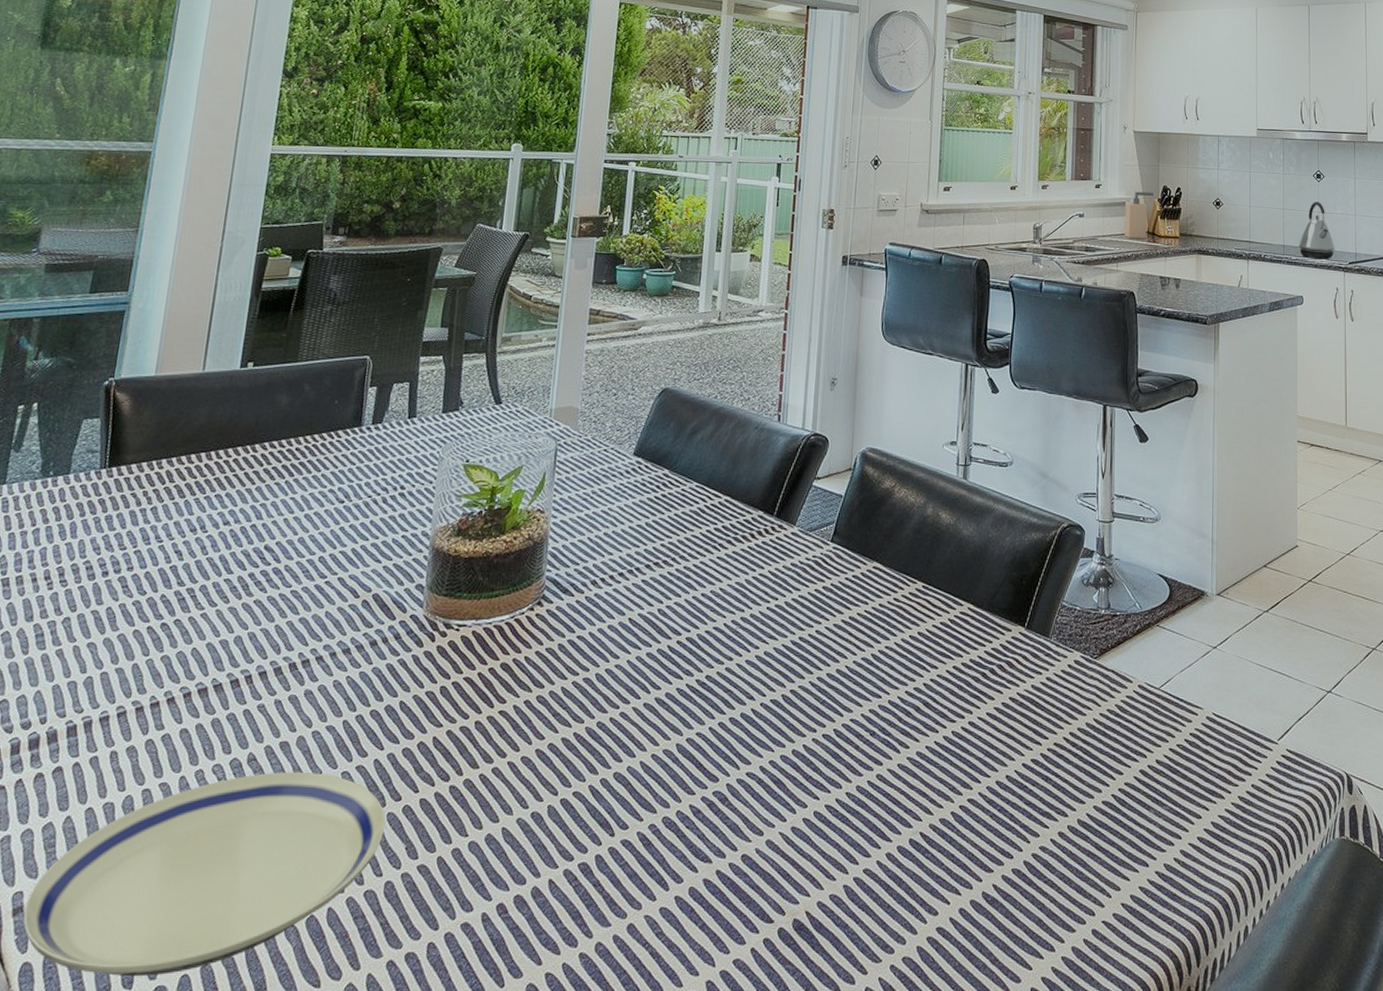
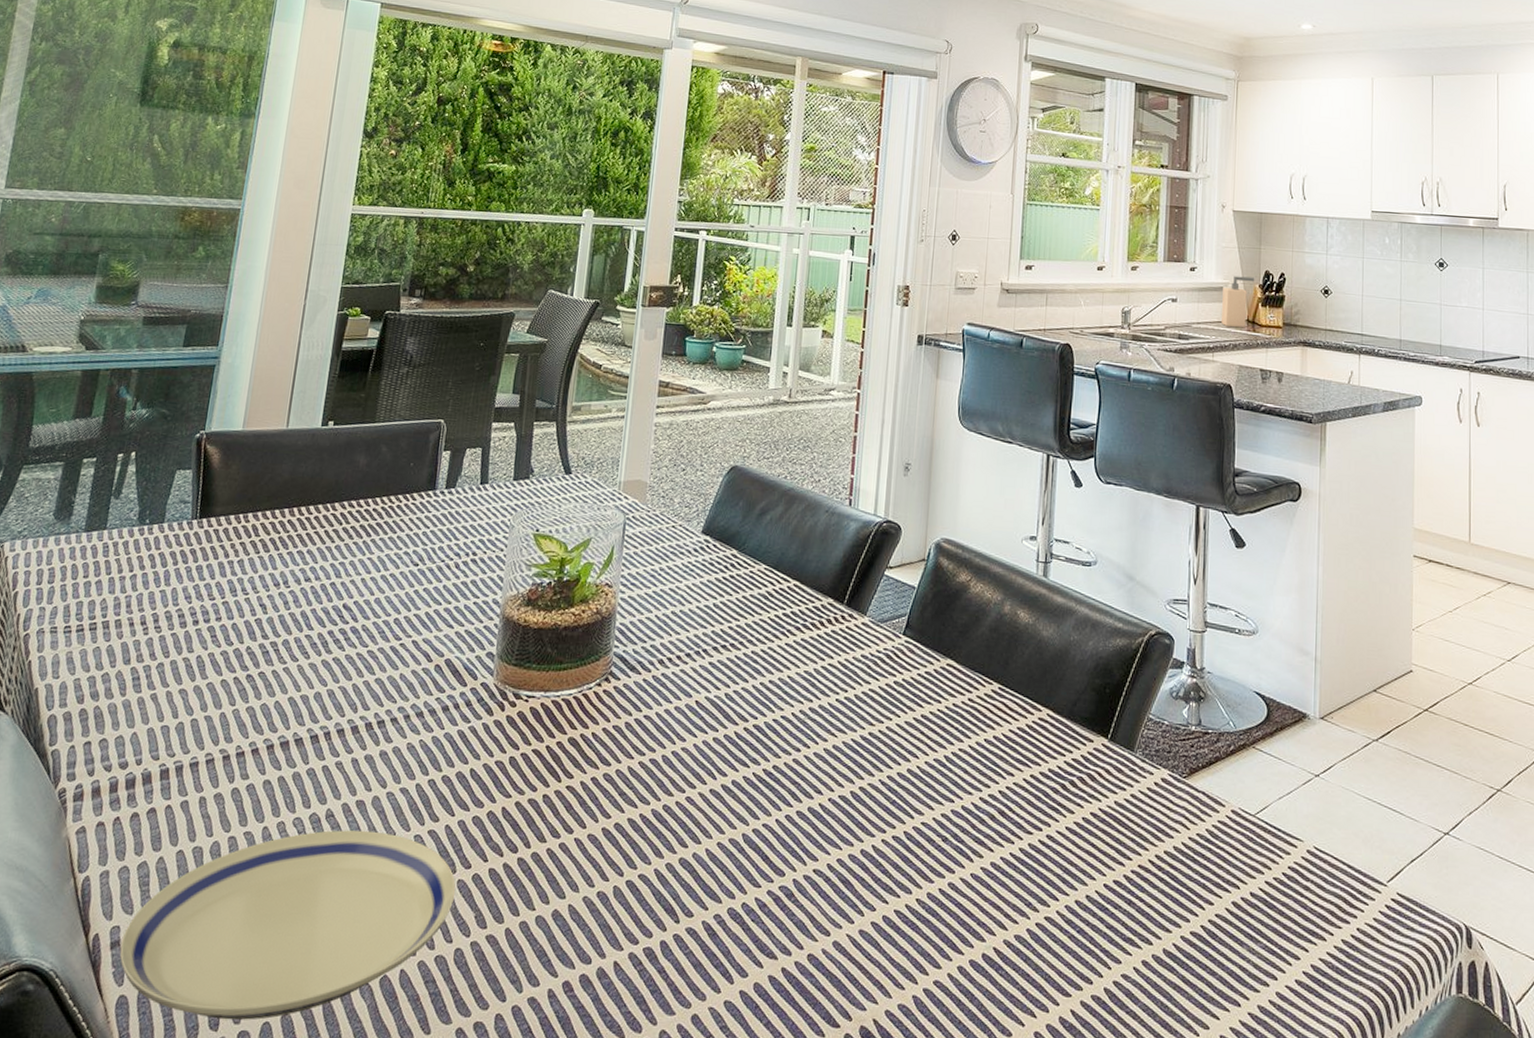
kettle: present [1298,201,1335,260] -> none [1417,292,1459,357]

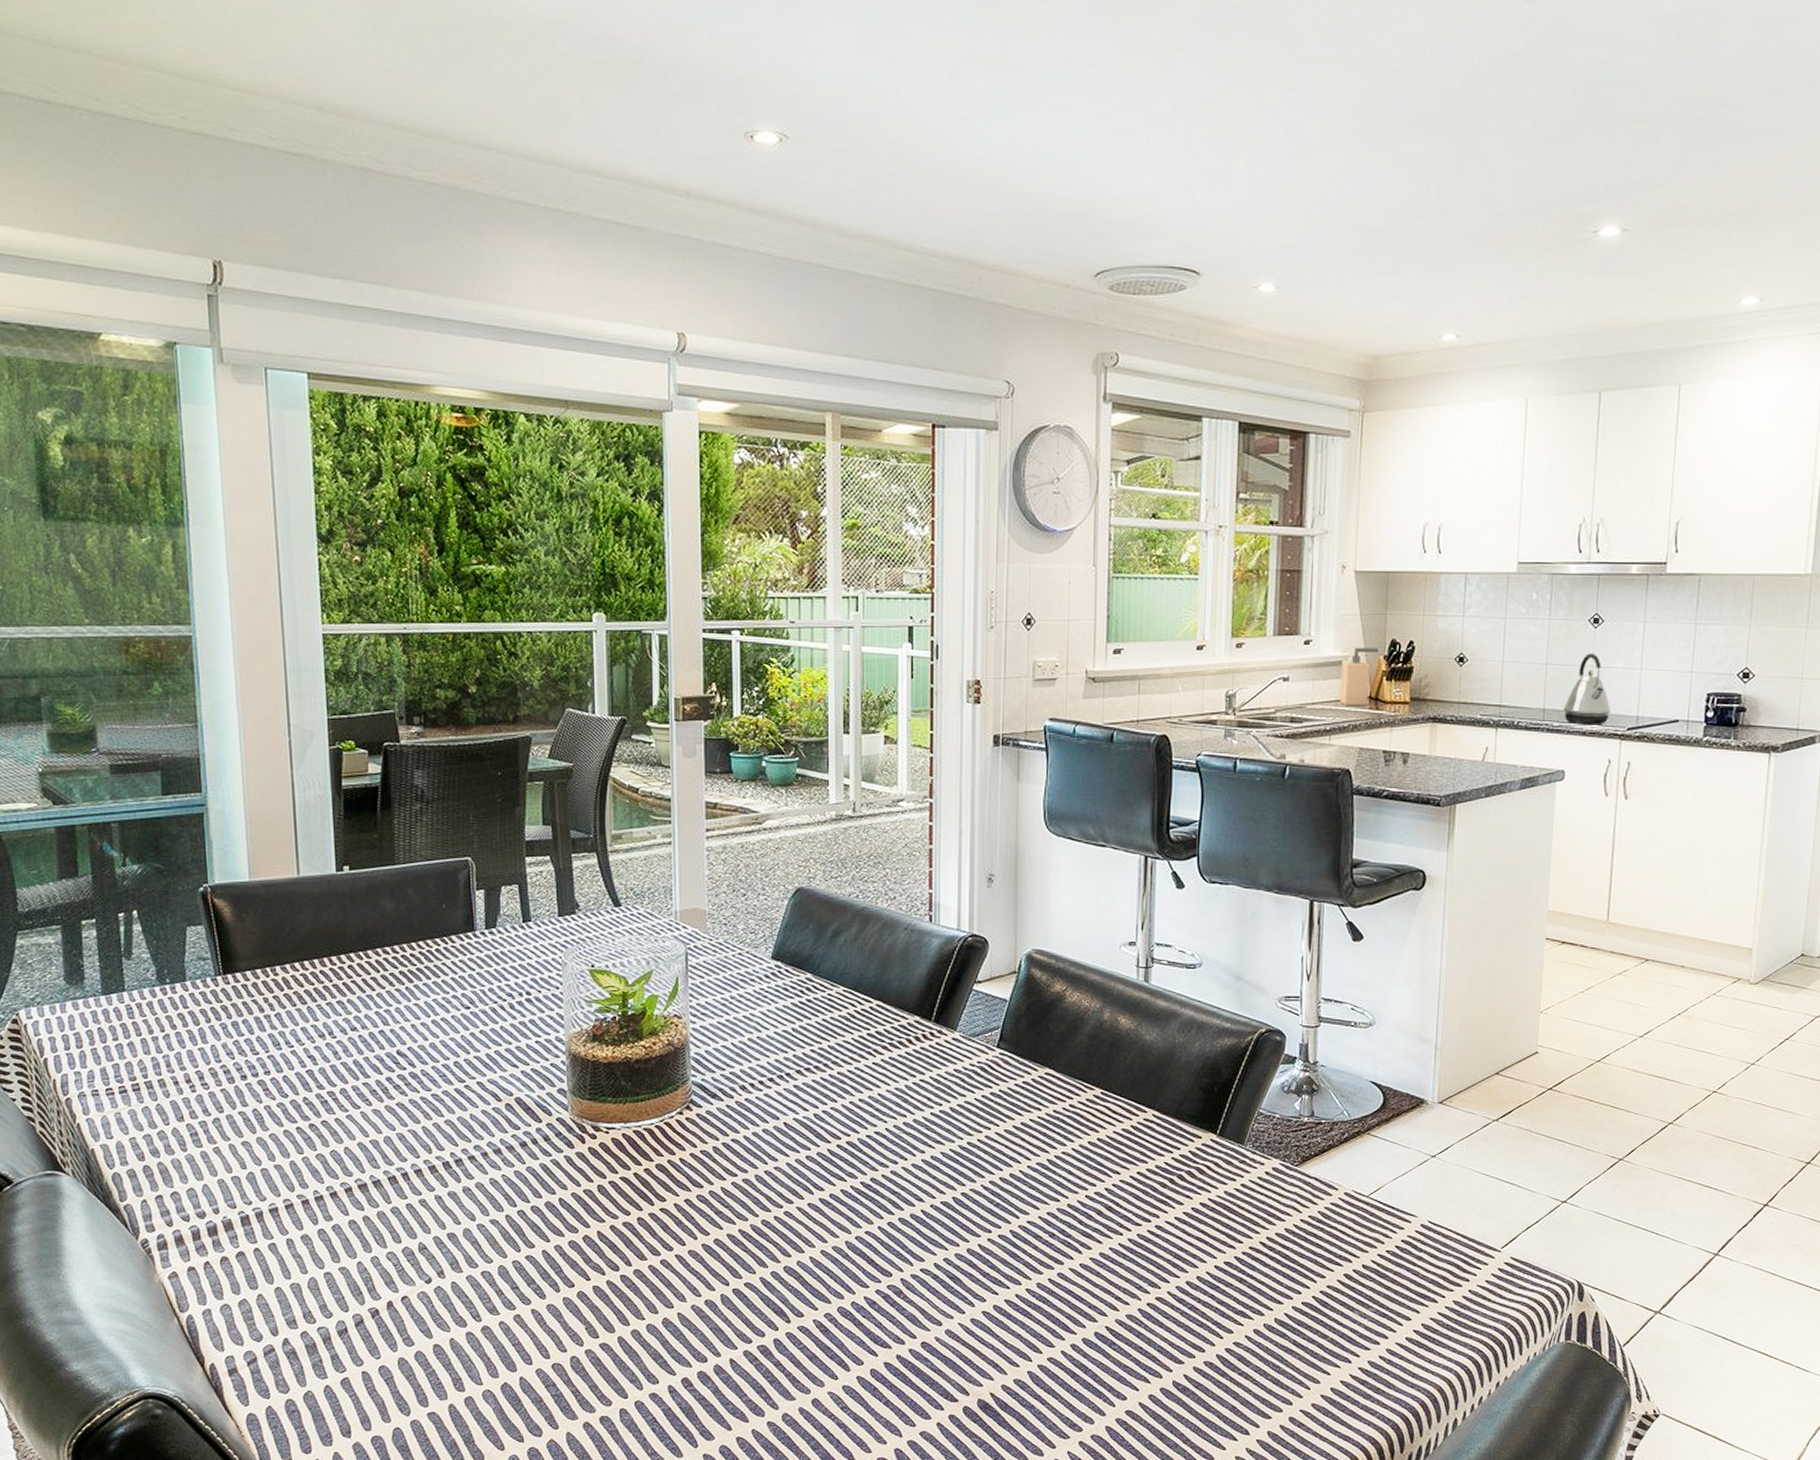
plate: present [119,830,456,1021] -> none [238,1259,563,1428]
kettle: none [1417,292,1459,357] -> present [1563,653,1611,725]

